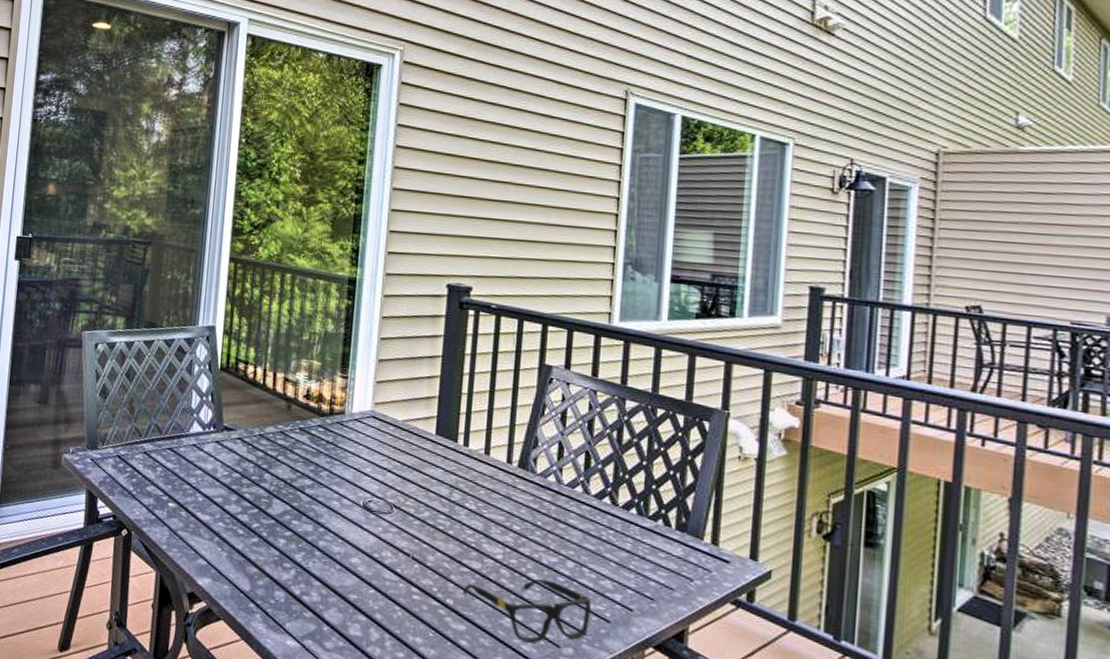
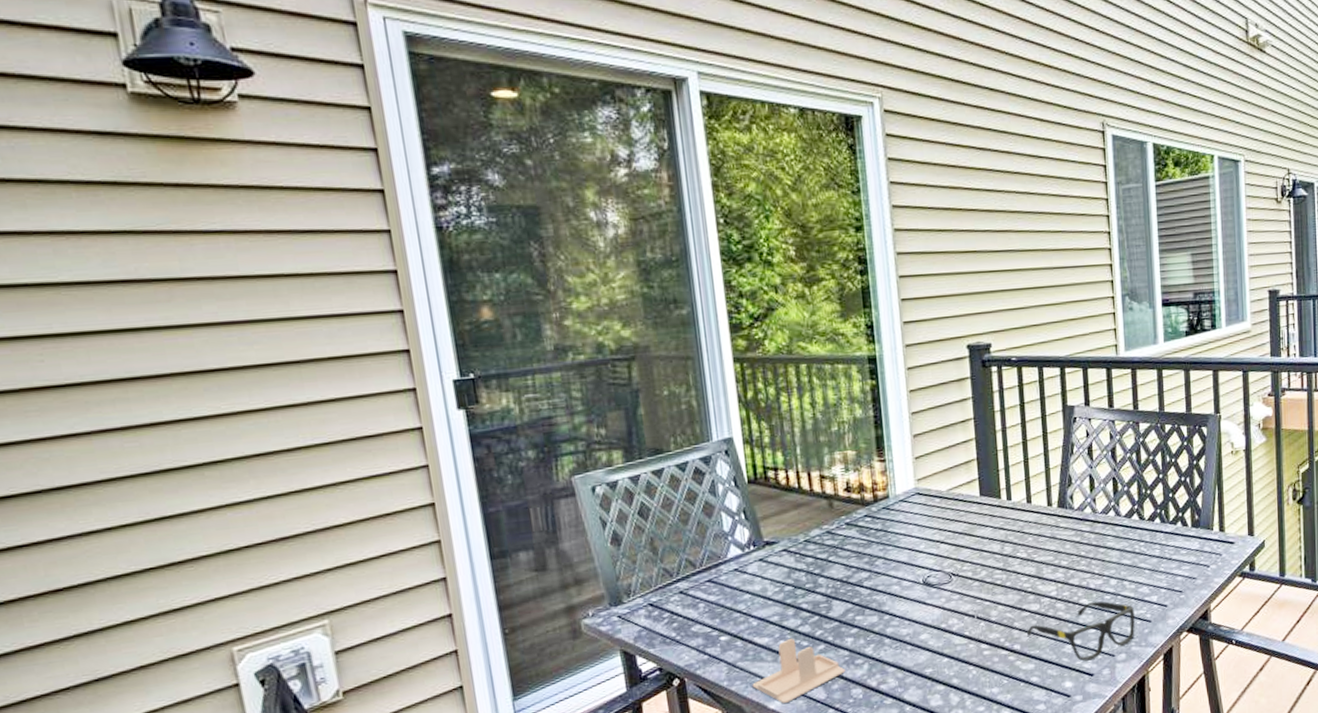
napkin holder: none [187,522,273,584] -> present [752,638,846,703]

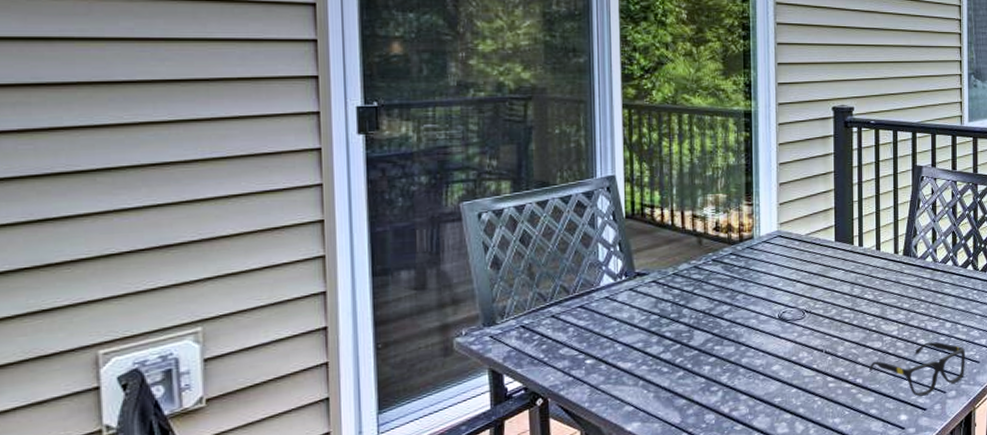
napkin holder: present [752,638,846,703] -> none [612,364,701,426]

